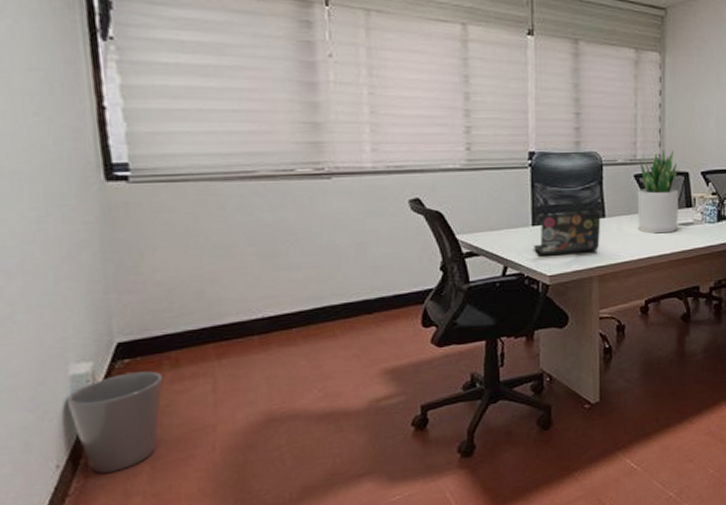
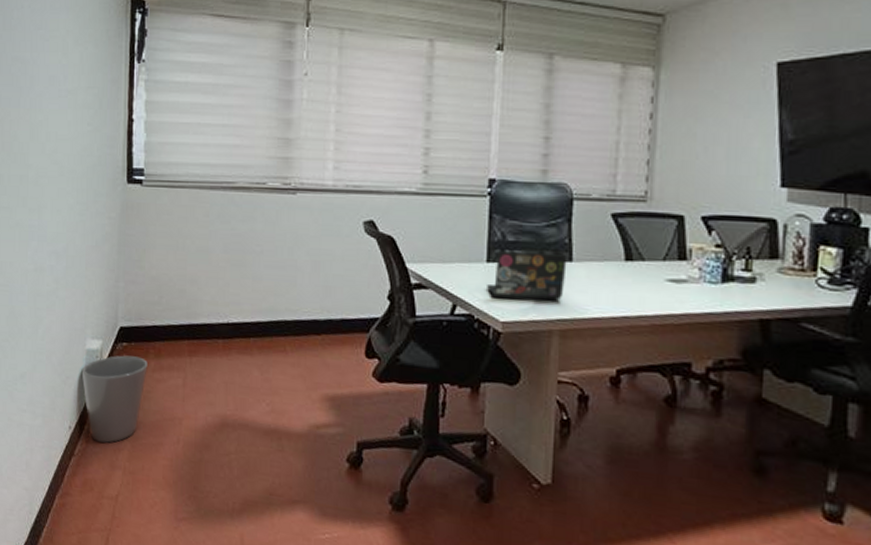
planter: present [637,149,679,234] -> none [613,185,671,290]

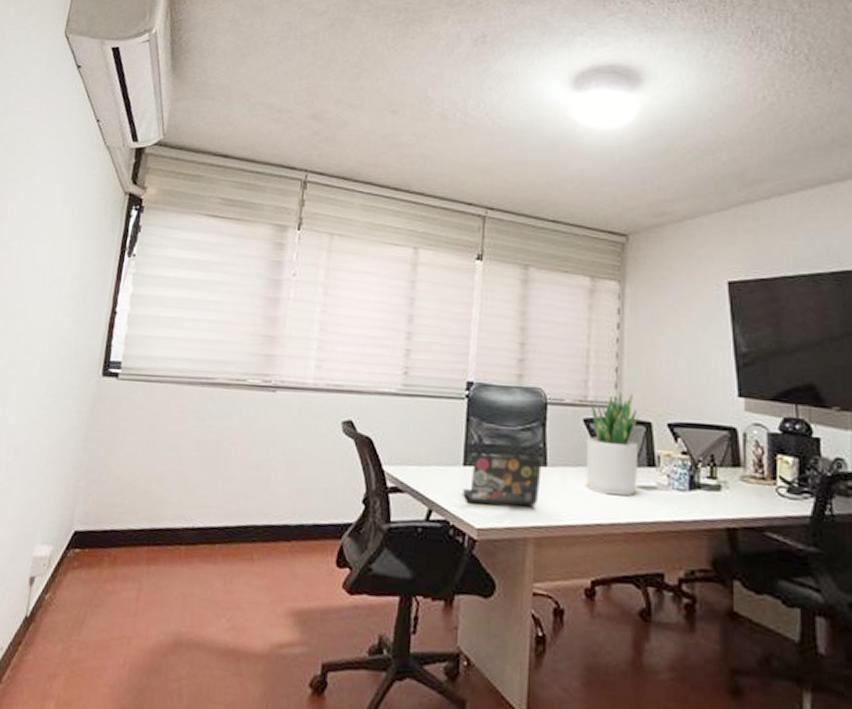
trash can: present [81,355,148,443] -> none [23,563,101,668]
planter: none [613,185,671,290] -> present [586,391,639,497]

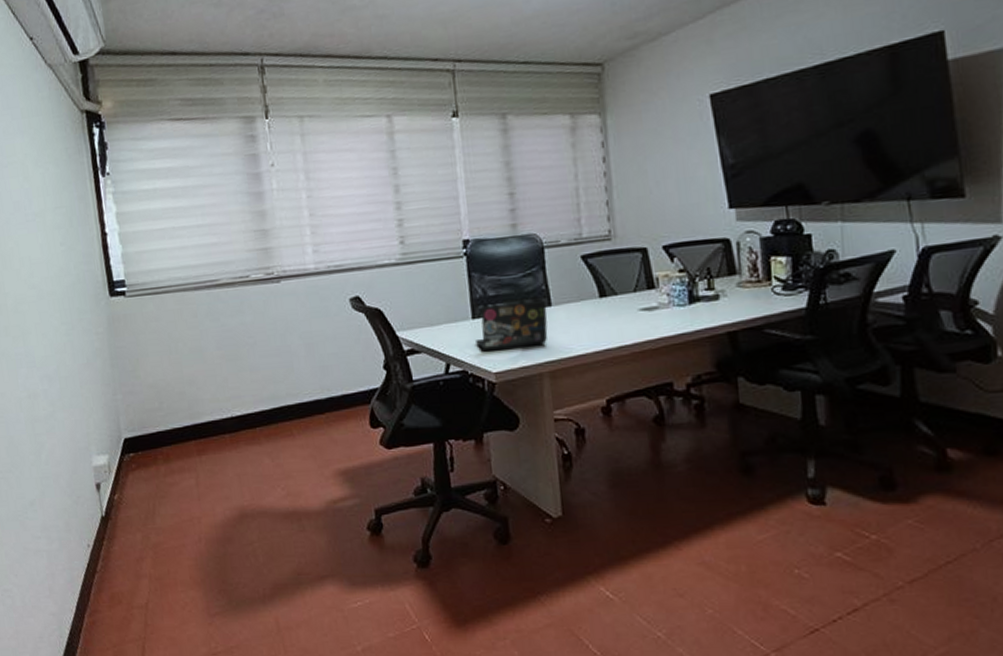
planter: present [586,391,639,497] -> none [585,223,639,322]

